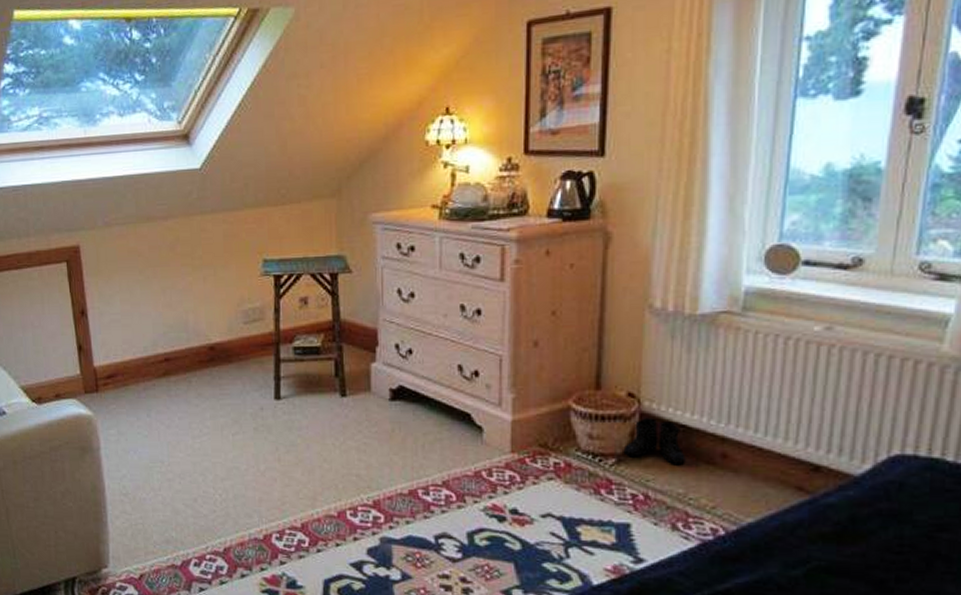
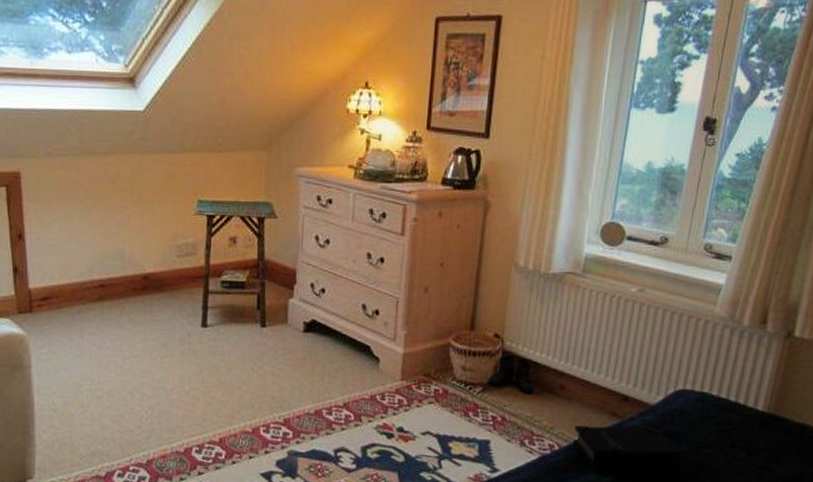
hardback book: none [743,504,904,562] -> present [572,425,681,471]

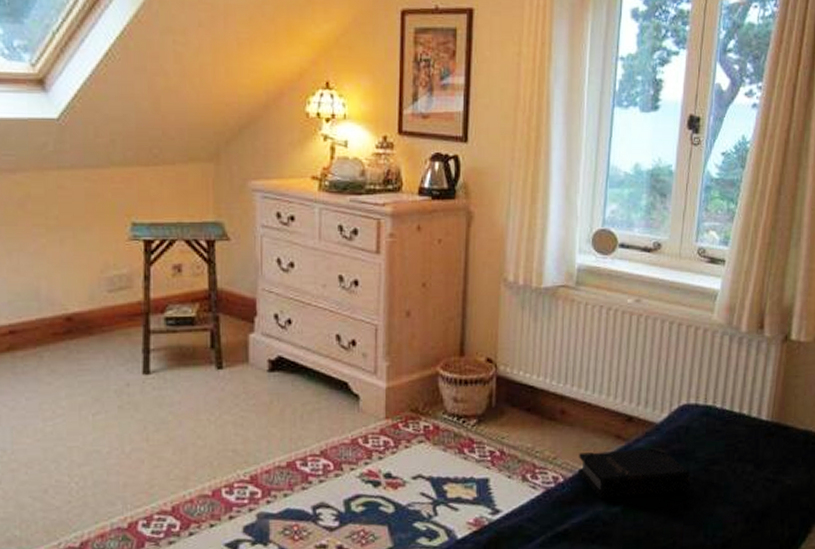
boots: present [488,355,534,393] -> none [483,381,533,422]

